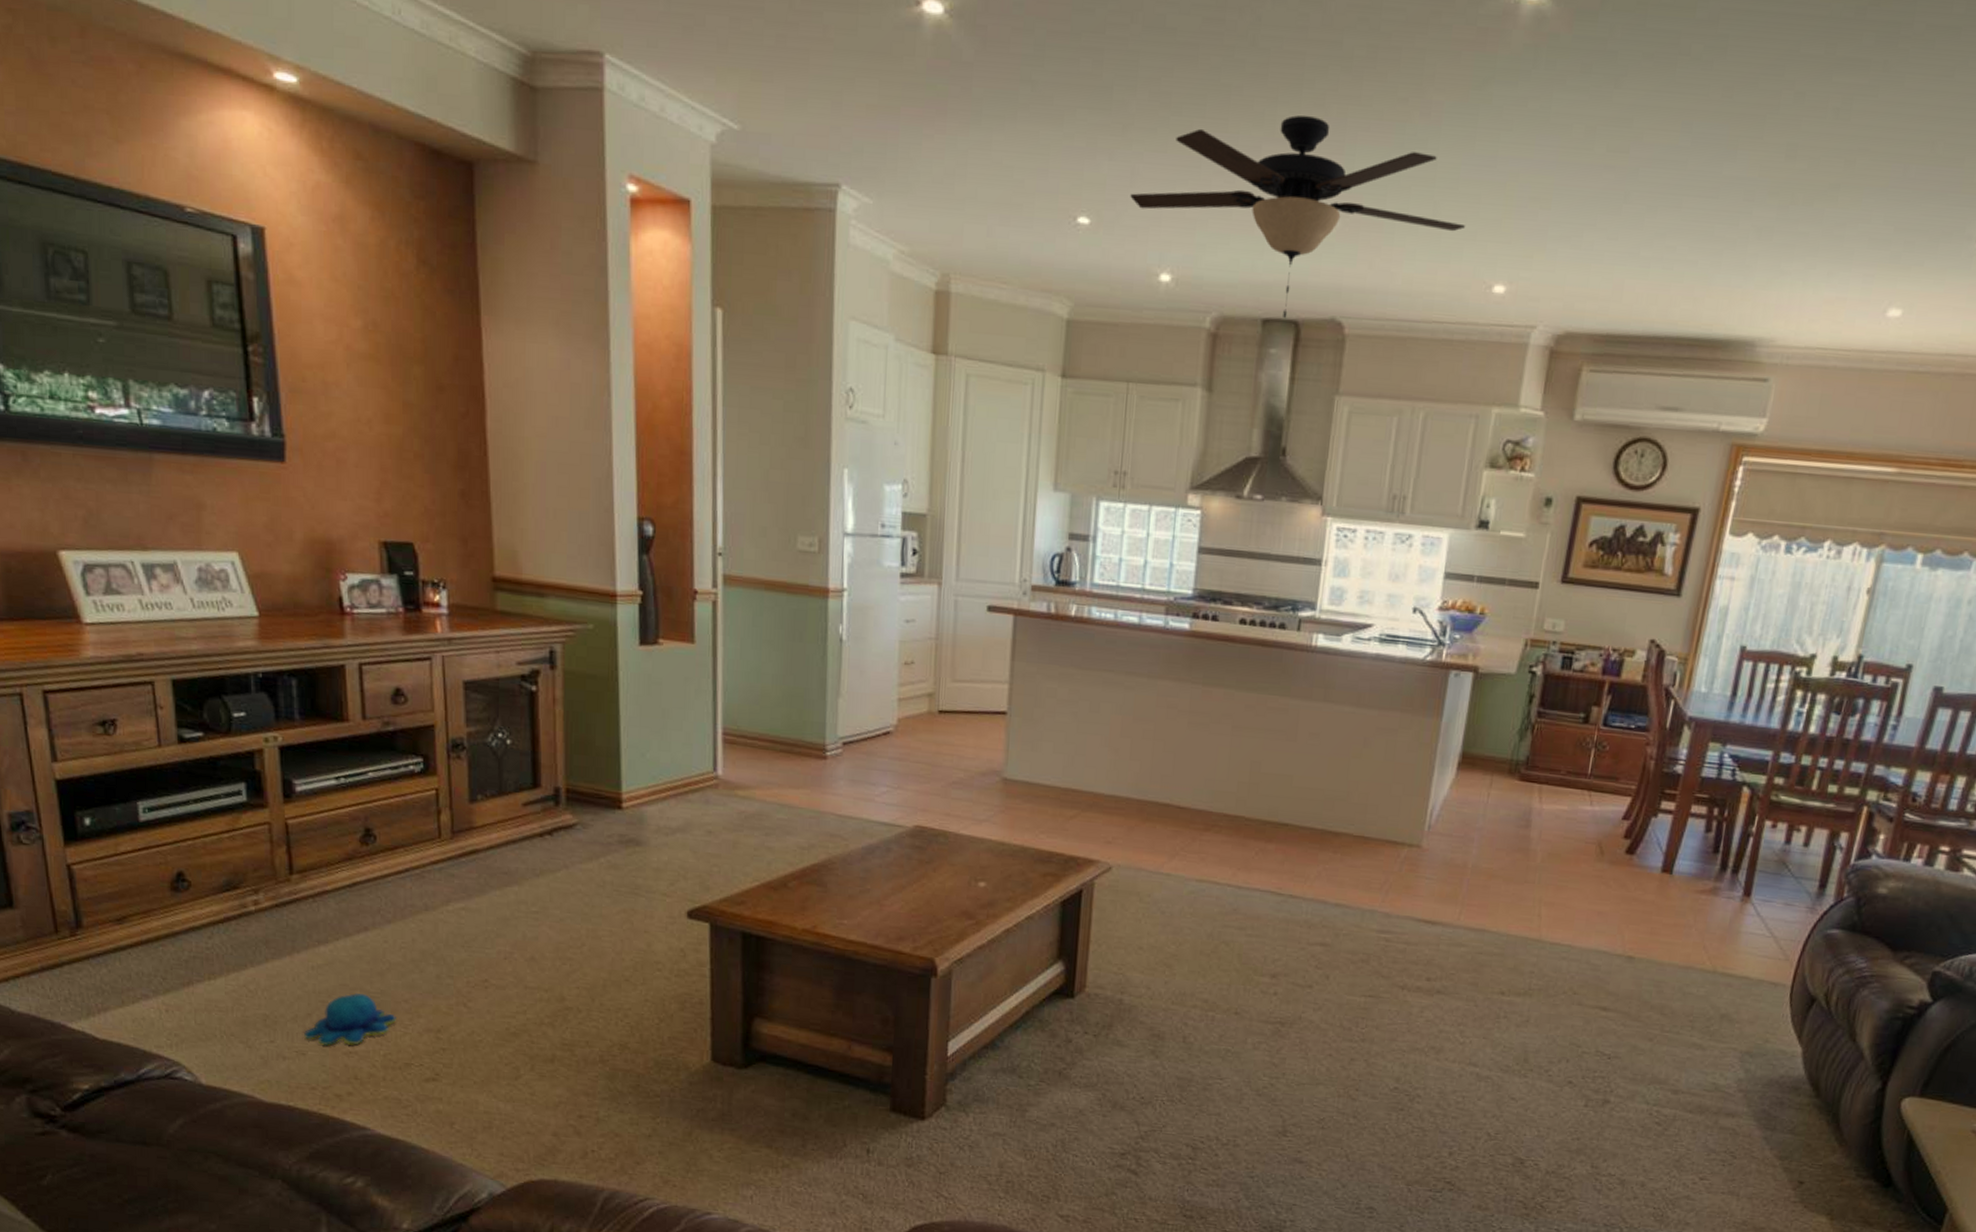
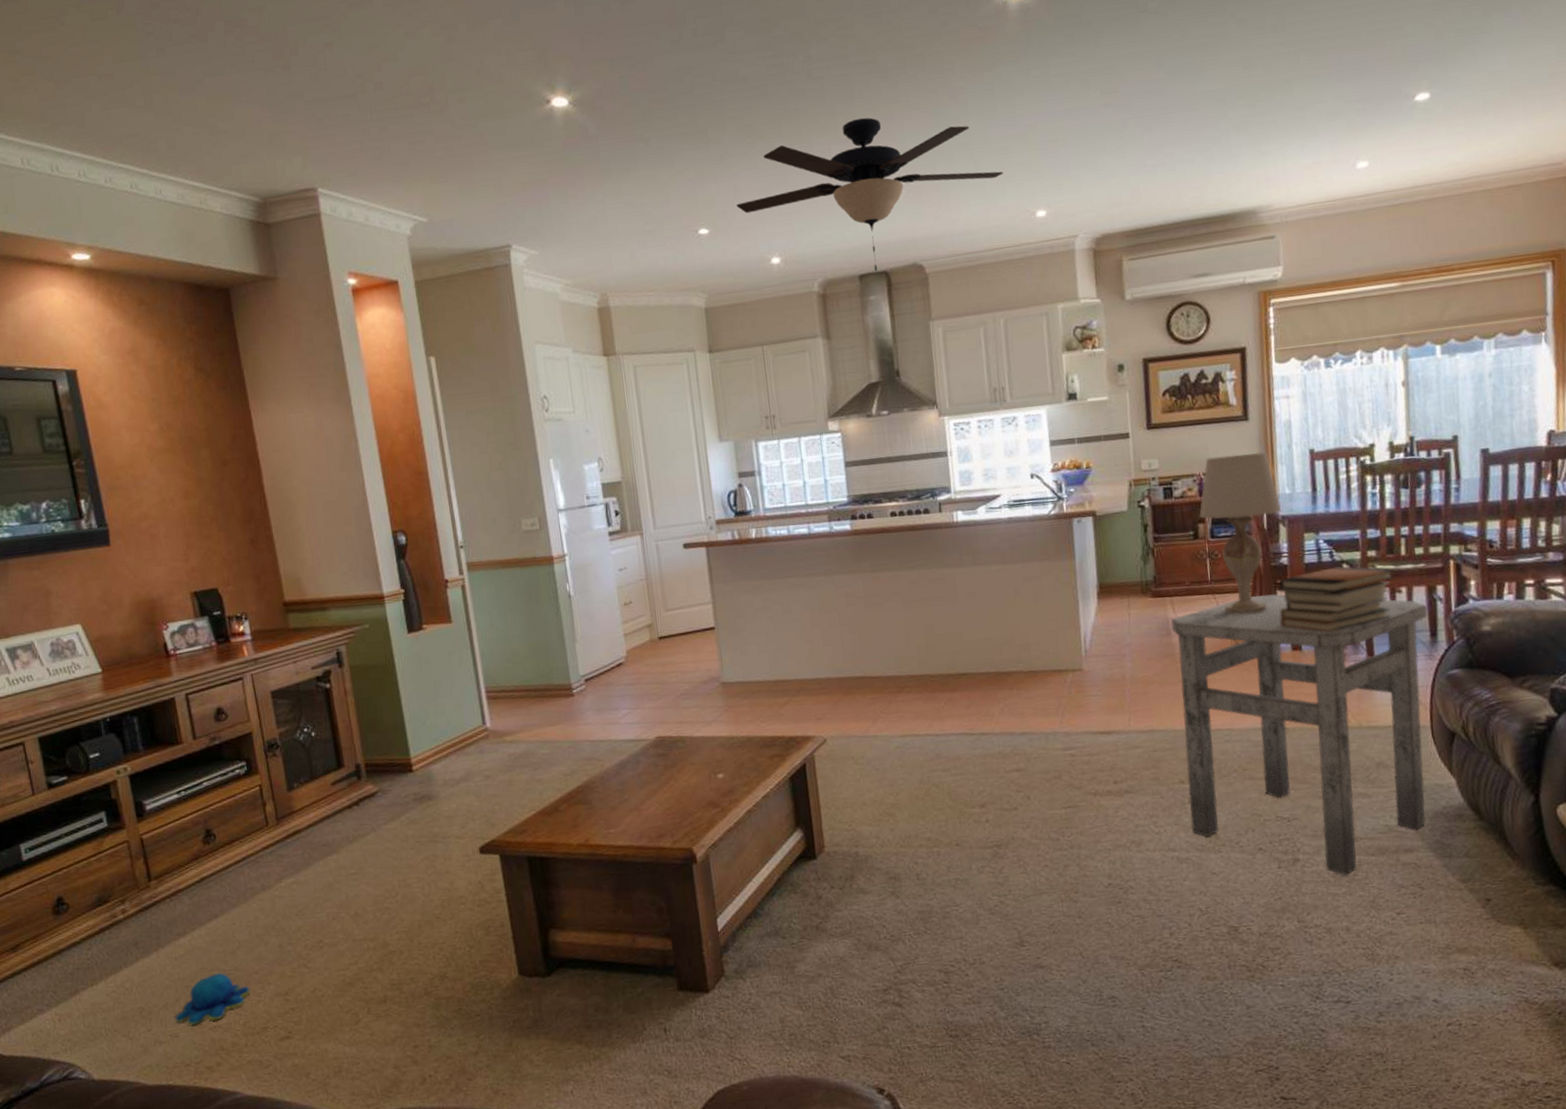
side table: none [1499,802,1825,1129] -> present [1171,594,1428,876]
table lamp: none [1596,631,1693,822] -> present [1199,452,1281,614]
book stack: none [1656,786,1799,860] -> present [1278,566,1395,633]

